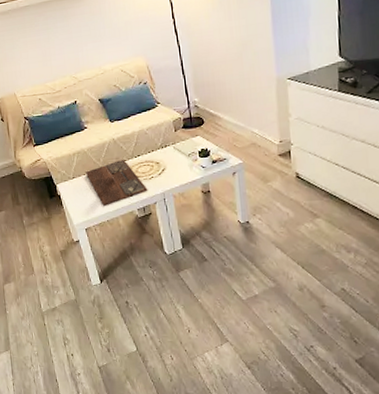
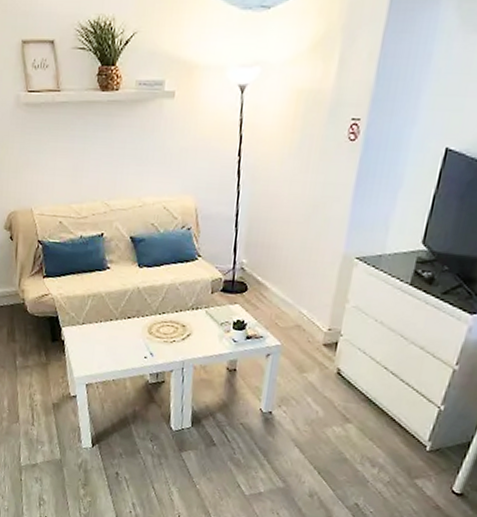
decorative tray: present [85,158,148,207] -> none [97,307,167,364]

